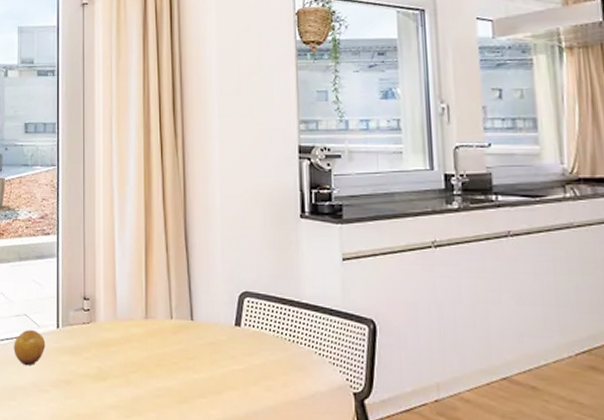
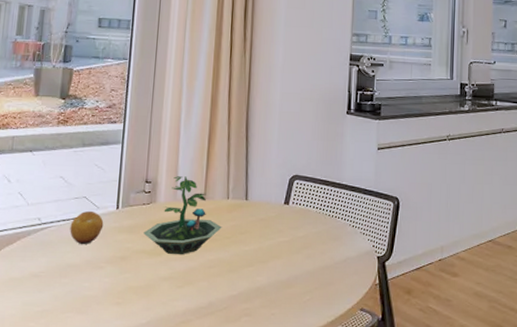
terrarium: none [86,292,168,381] -> present [143,176,222,255]

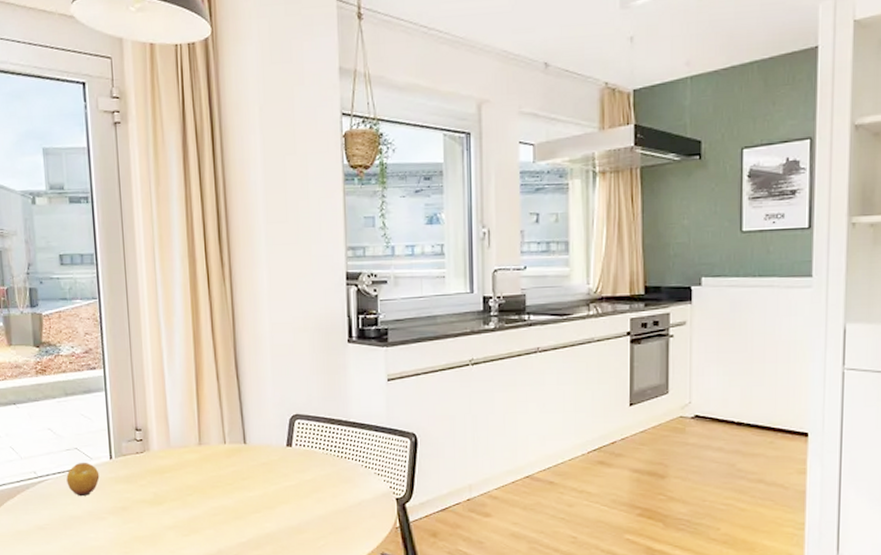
terrarium: present [143,176,222,255] -> none [141,422,222,504]

